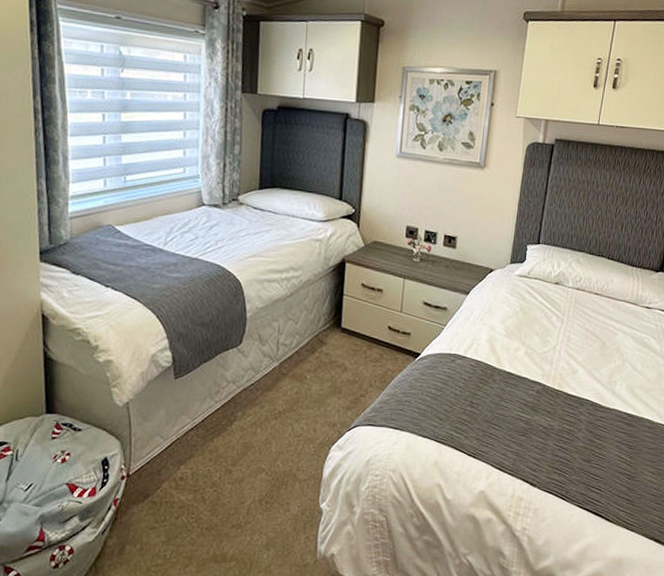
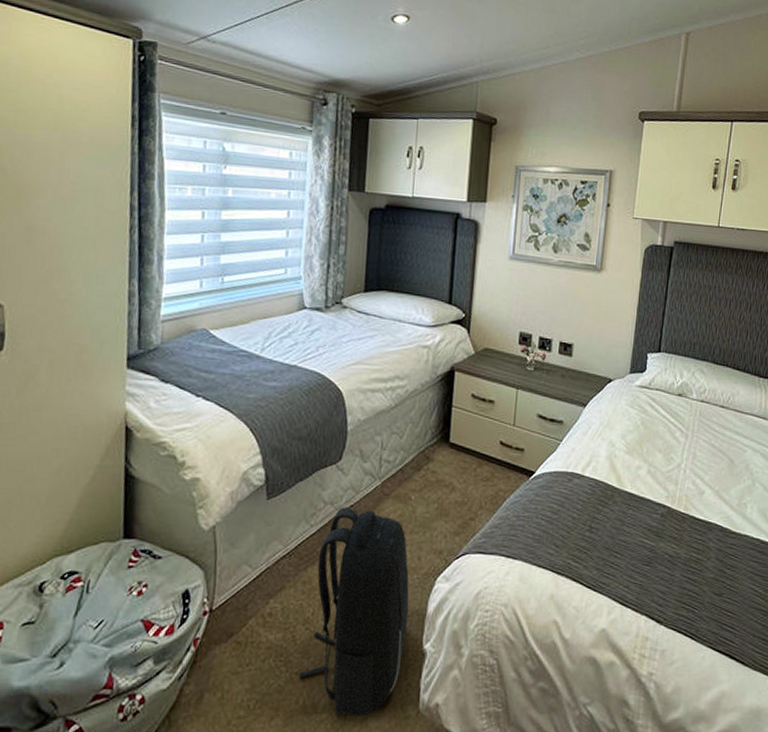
backpack: none [209,385,307,564] -> present [299,507,409,717]

